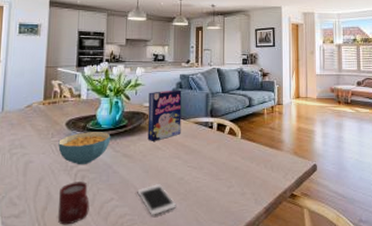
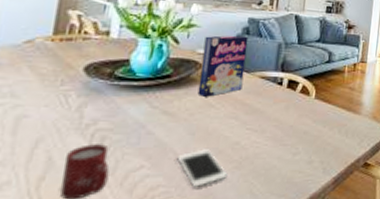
cereal bowl: present [58,132,111,165] -> none [69,80,148,123]

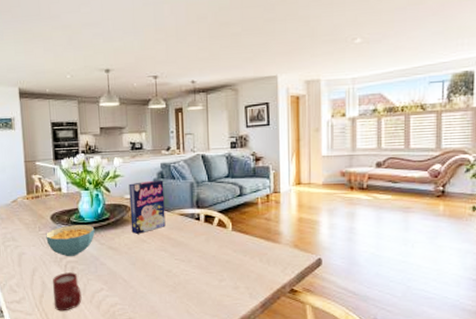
cereal bowl: none [69,80,148,123] -> present [46,225,95,257]
cell phone: present [177,149,228,187] -> none [125,276,167,306]

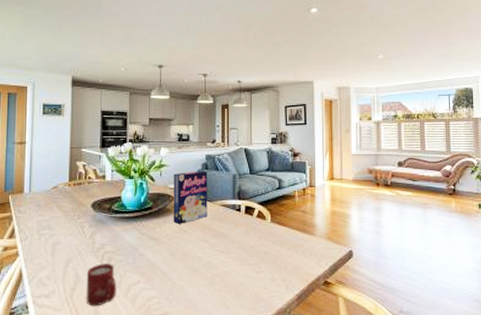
cereal bowl: present [46,225,95,257] -> none [85,214,136,247]

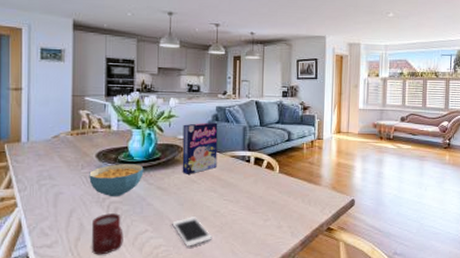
cereal bowl: none [85,214,136,247] -> present [89,164,144,197]
cell phone: none [164,268,205,299] -> present [172,217,213,247]

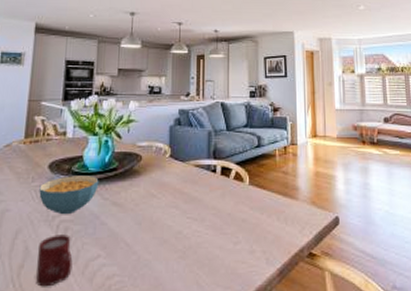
cell phone: present [172,217,213,247] -> none [128,238,174,277]
cereal box: present [182,122,218,174] -> none [140,127,181,187]

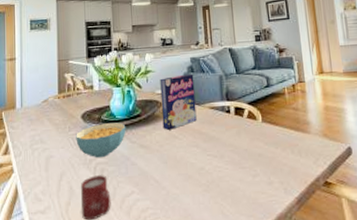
cereal box: none [140,127,181,187] -> present [160,74,197,130]

